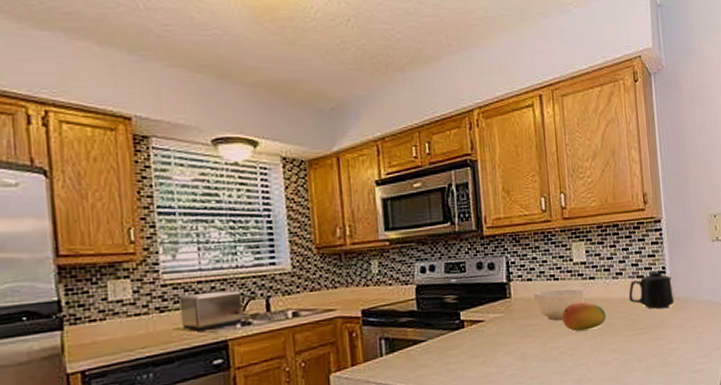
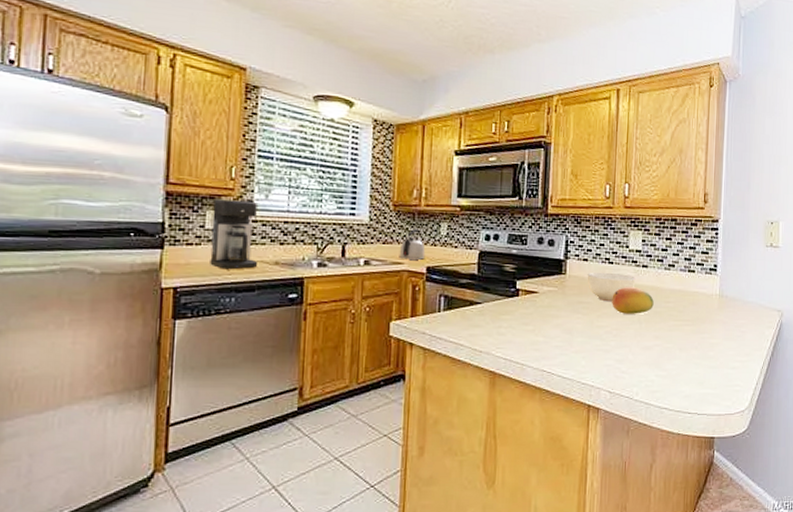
coffee maker: none [114,263,173,344] -> present [210,199,257,270]
toaster: present [179,290,244,331] -> none [265,232,322,266]
kettle: none [329,271,359,306] -> present [399,229,426,261]
mug: present [628,271,674,309] -> none [678,268,722,304]

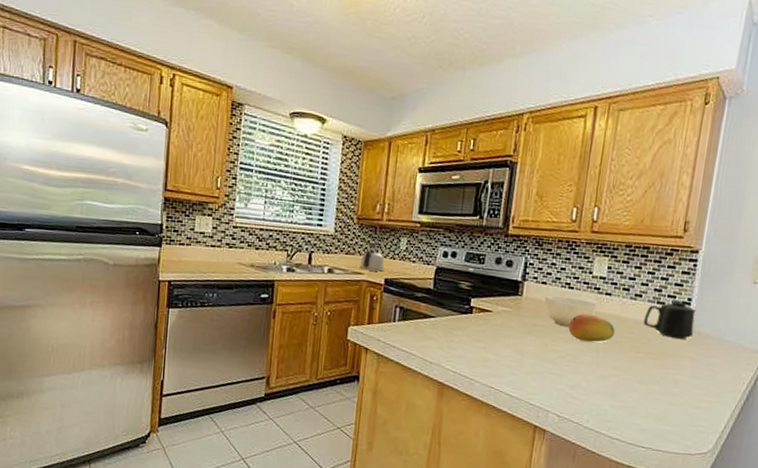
coffee maker: present [210,199,257,270] -> none [197,205,238,269]
mug: none [678,268,722,304] -> present [643,301,696,339]

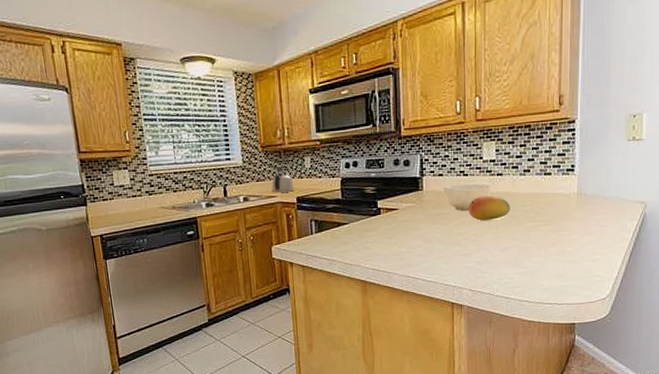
mug: present [643,301,696,339] -> none [534,169,580,203]

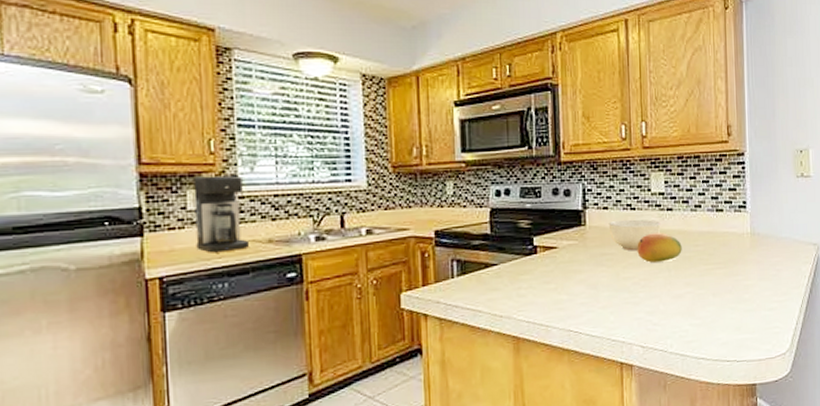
coffee maker: none [116,158,159,217] -> present [193,175,249,253]
kettle: present [271,165,294,194] -> none [403,191,432,226]

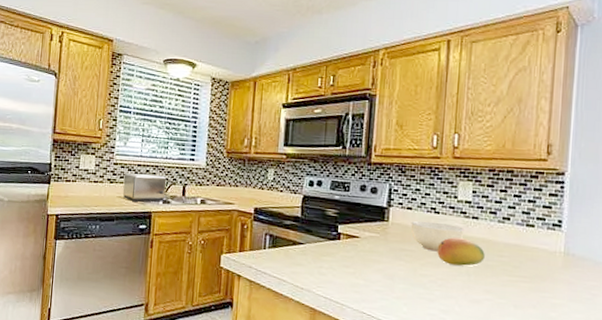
coffee maker: present [193,175,249,253] -> none [82,145,118,203]
toaster: none [255,204,318,244] -> present [122,173,167,202]

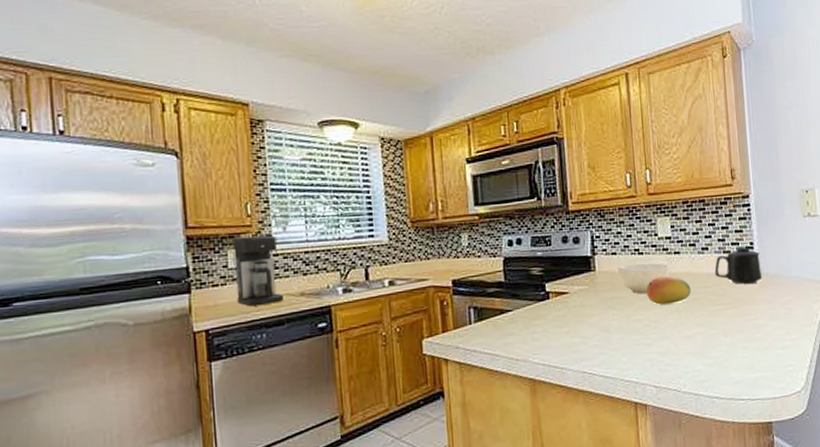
coffee maker: none [82,145,118,203] -> present [233,235,283,307]
toaster: present [122,173,167,202] -> none [289,260,345,297]
mug: none [513,223,568,262] -> present [714,247,762,284]

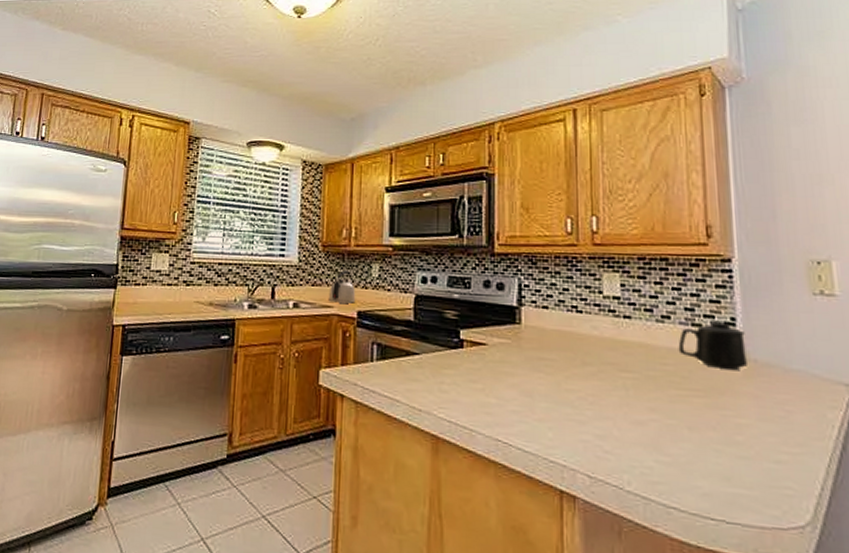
coffee maker: present [233,235,283,307] -> none [153,242,195,310]
kettle: none [422,243,450,276] -> present [328,271,356,305]
bowl: present [617,263,669,294] -> none [548,323,615,360]
fruit: present [646,274,691,305] -> none [584,341,644,378]

